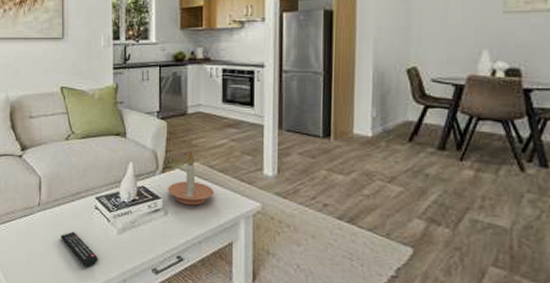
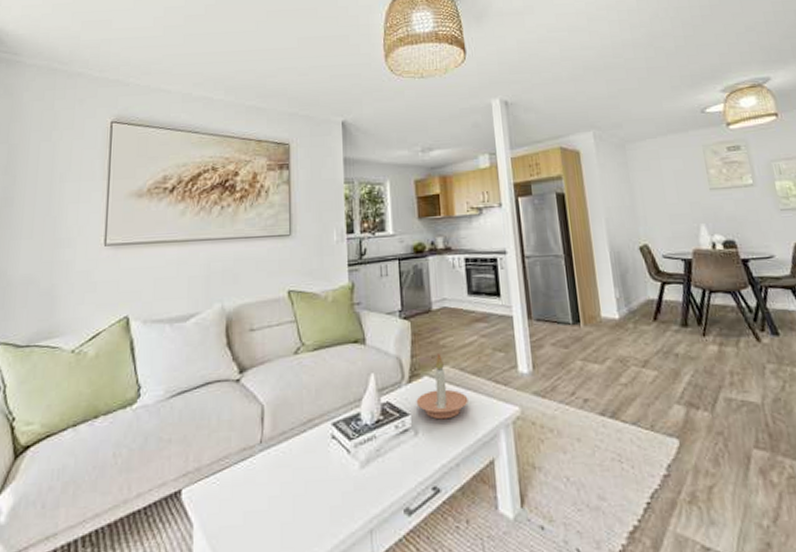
remote control: present [61,231,98,267] -> none [289,472,337,520]

